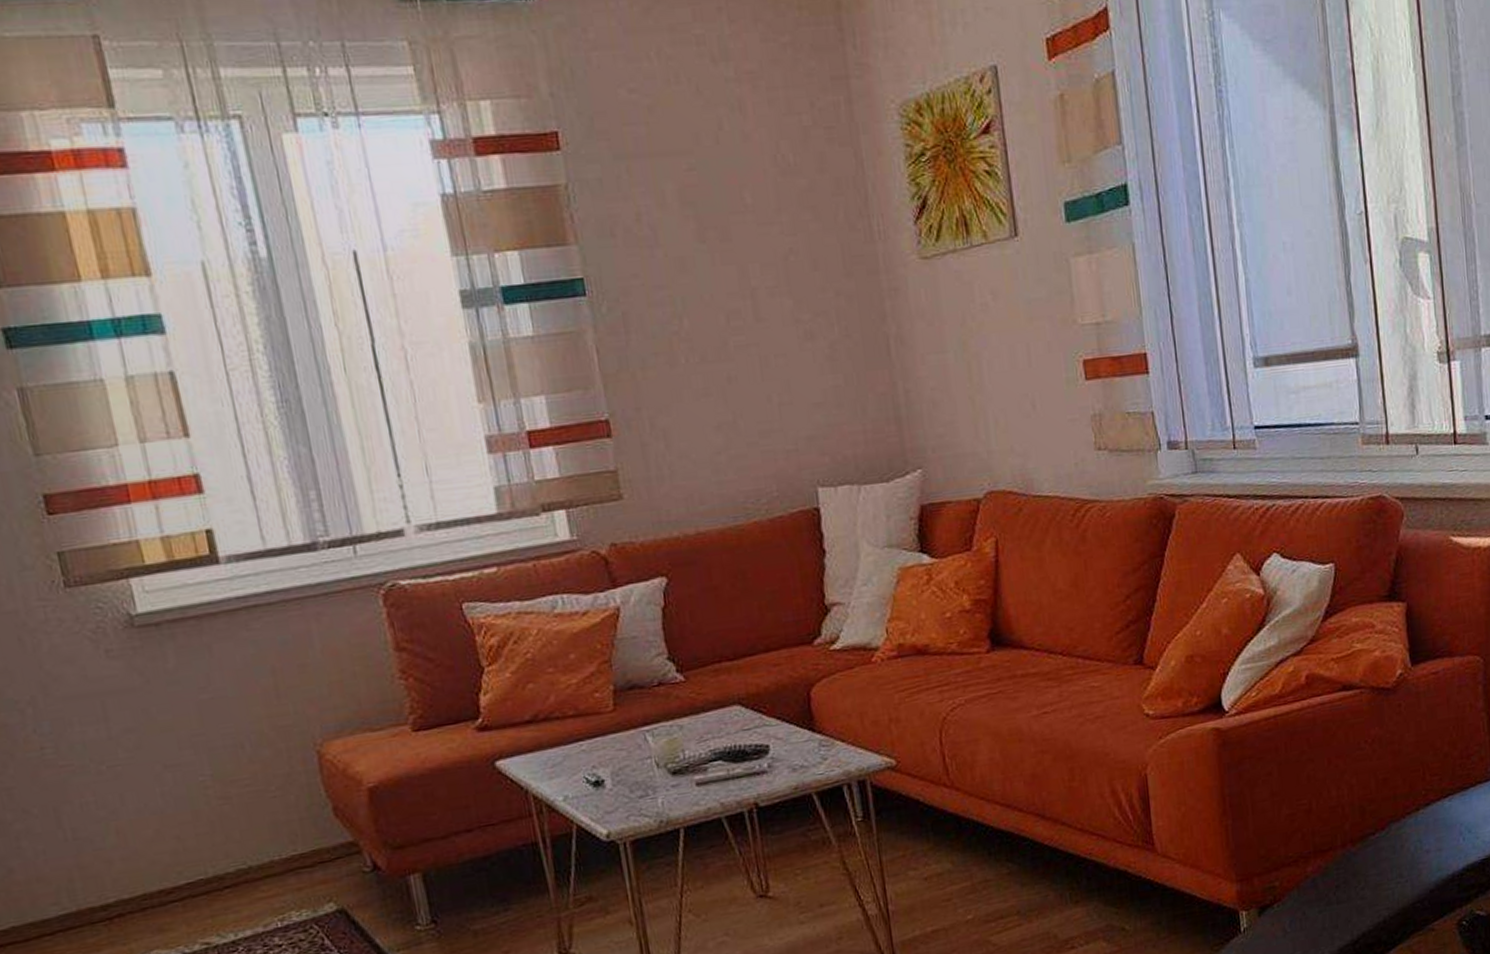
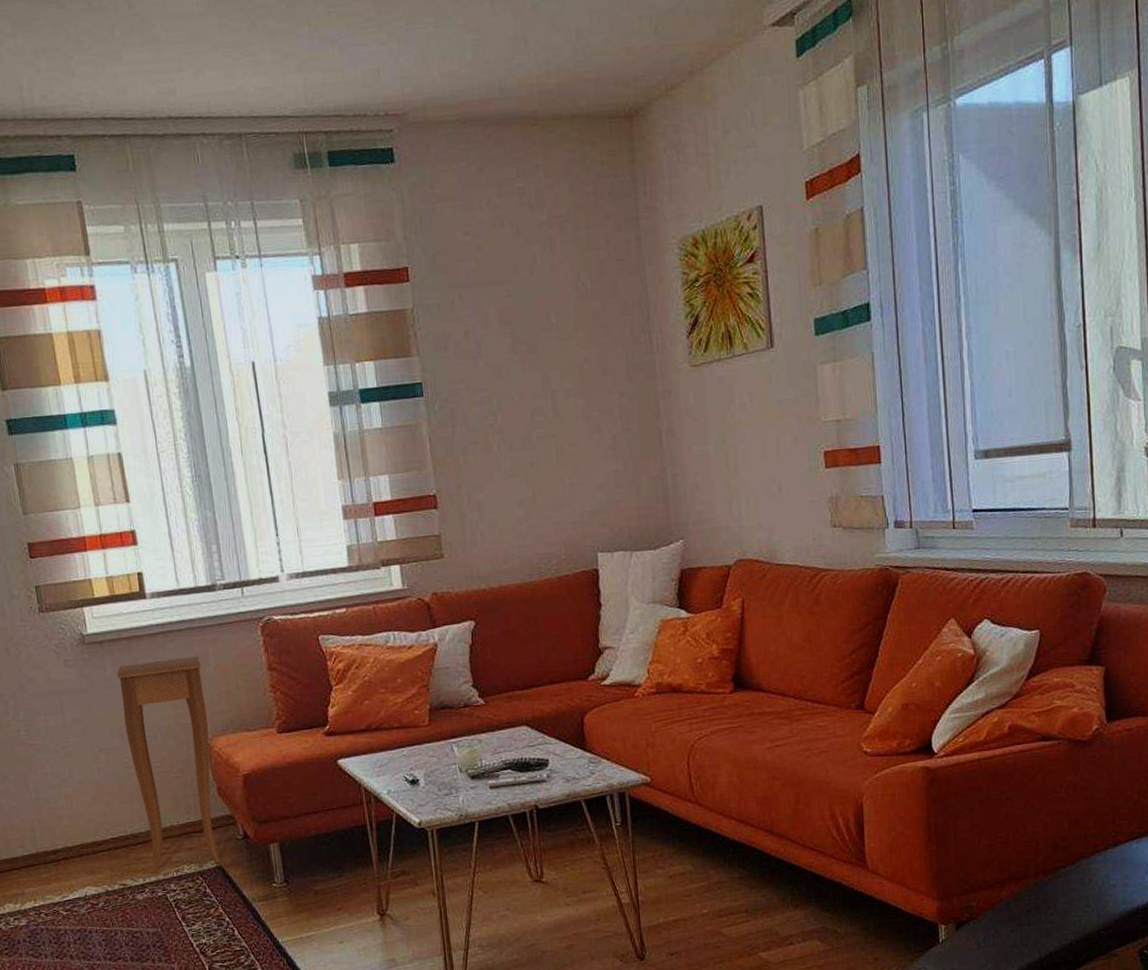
side table: none [183,636,341,926] -> present [117,655,220,873]

